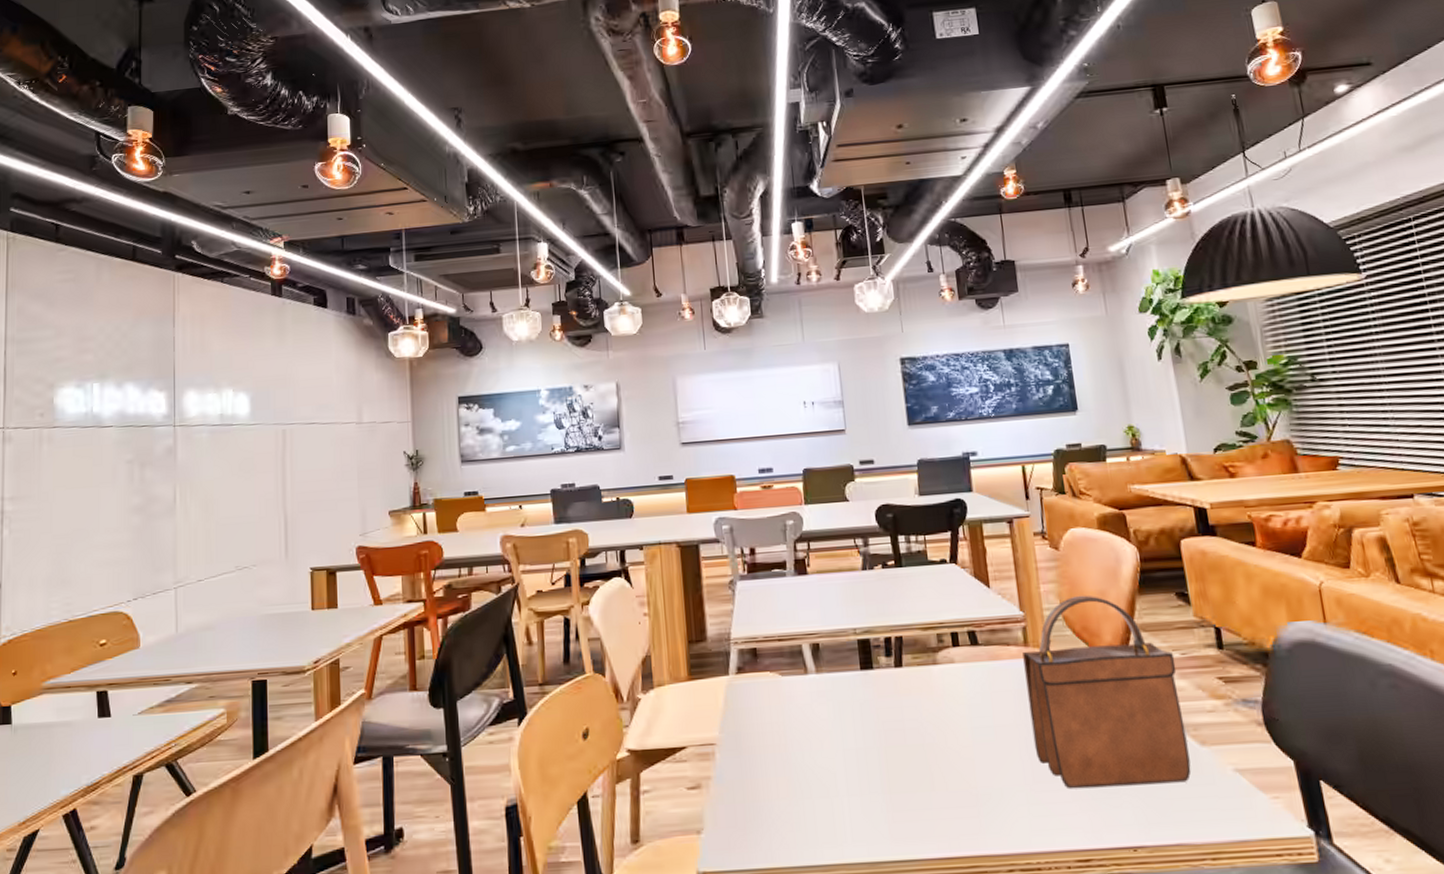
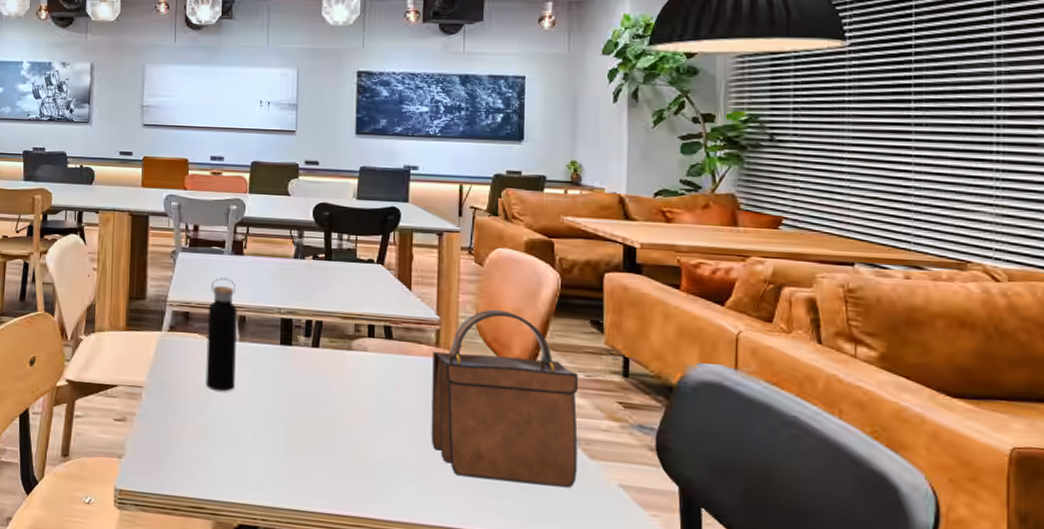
water bottle: none [777,603,817,734] -> present [205,278,237,391]

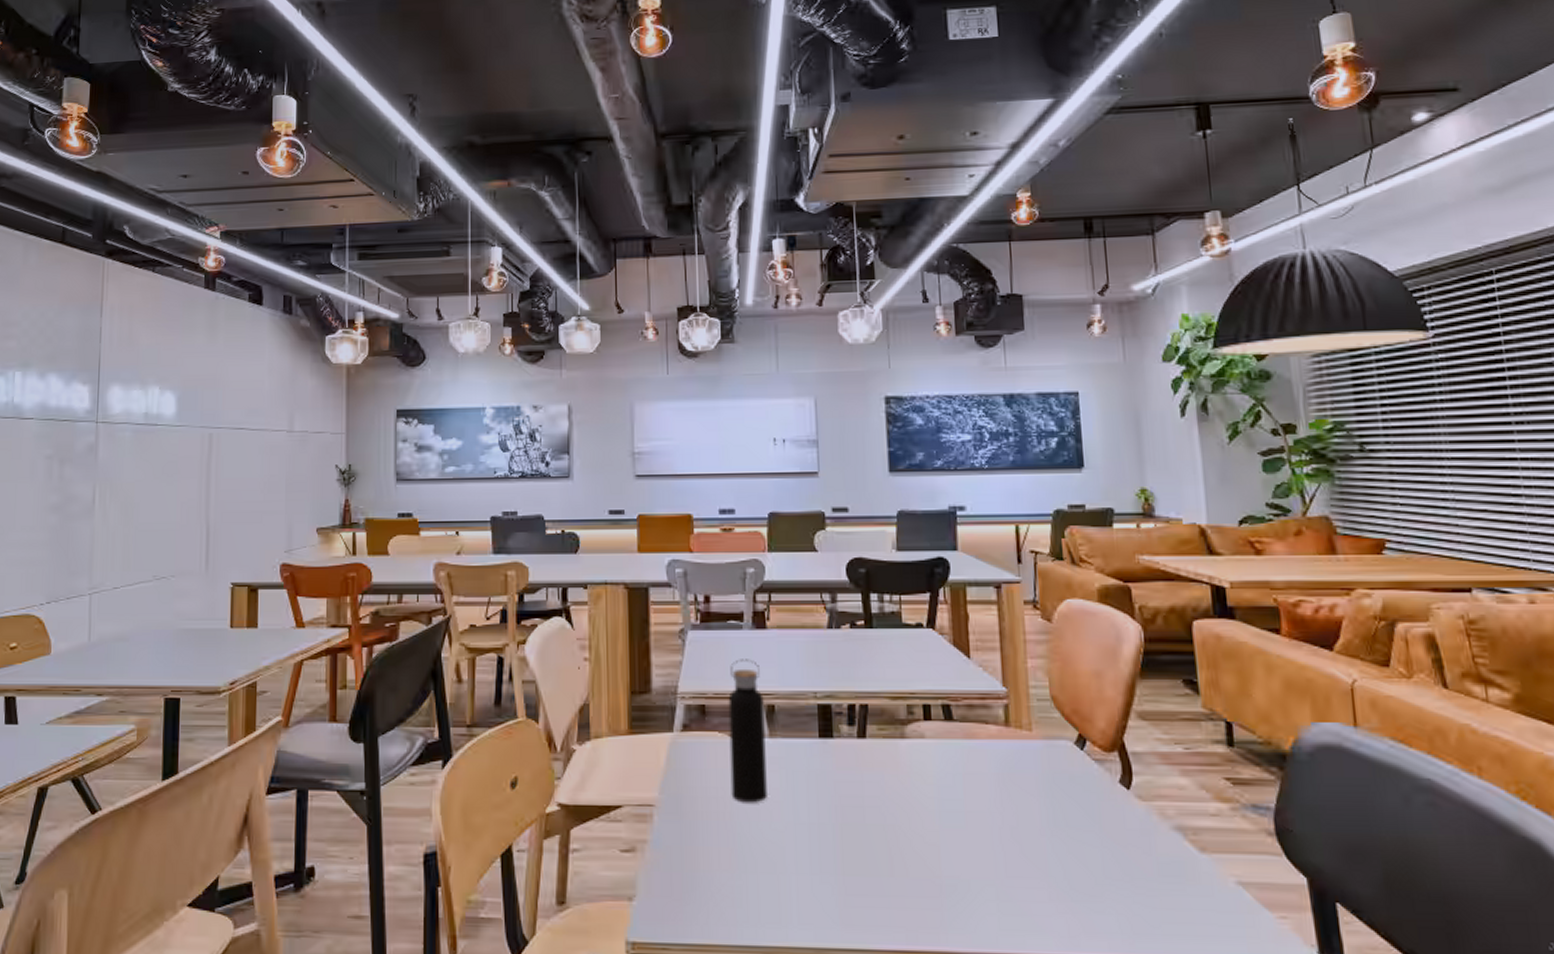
handbag: present [431,309,579,488] -> none [1003,674,1187,892]

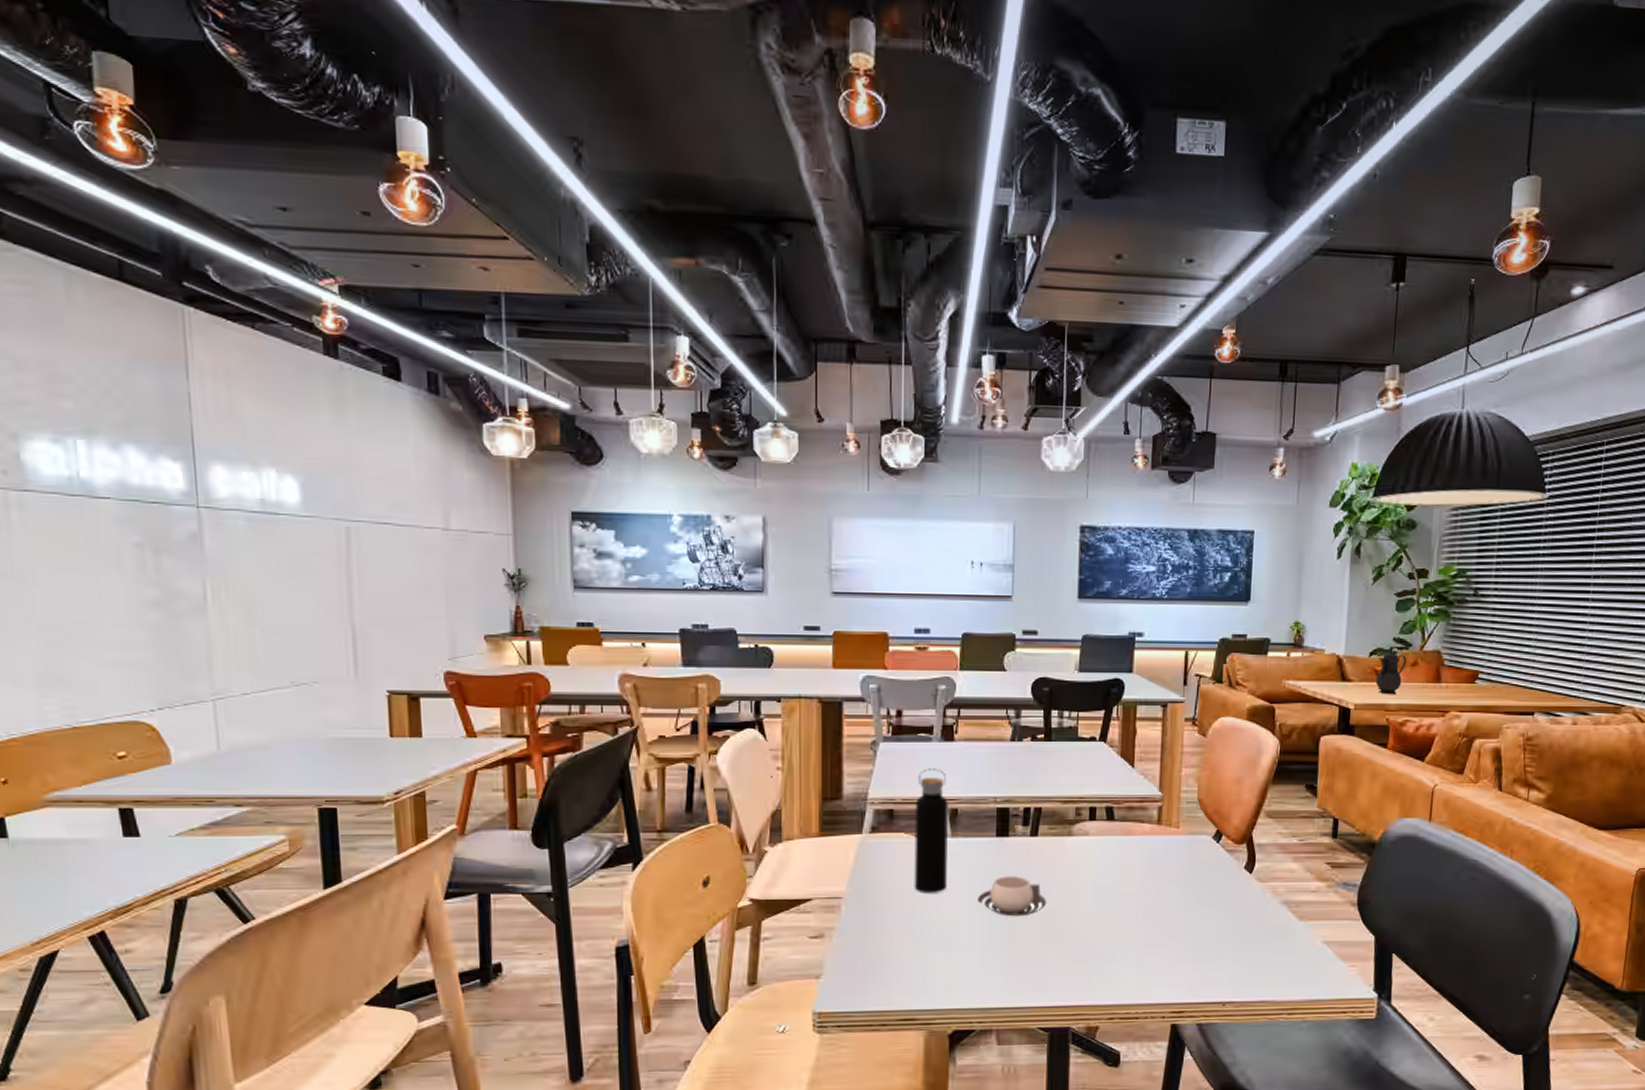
cup: none [803,785,883,835] -> present [977,876,1047,917]
coffeepot: none [1251,513,1287,571] -> present [1375,647,1406,695]

